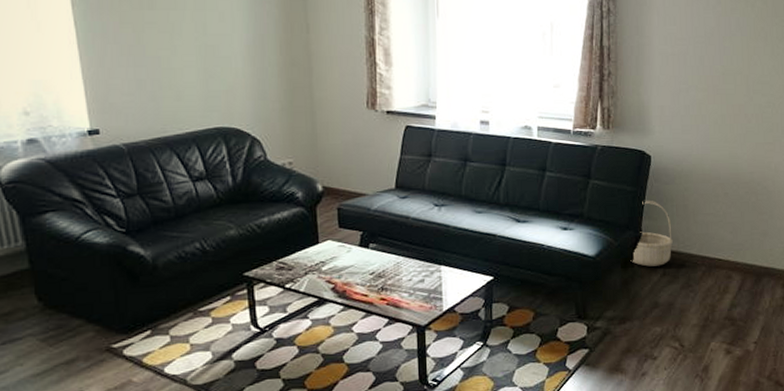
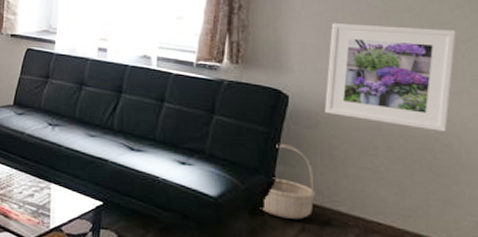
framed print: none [679,86,773,176] -> present [325,23,457,132]

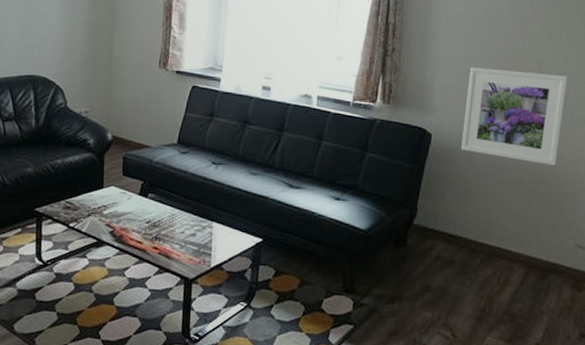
basket: present [260,144,317,220] -> none [403,179,451,248]

